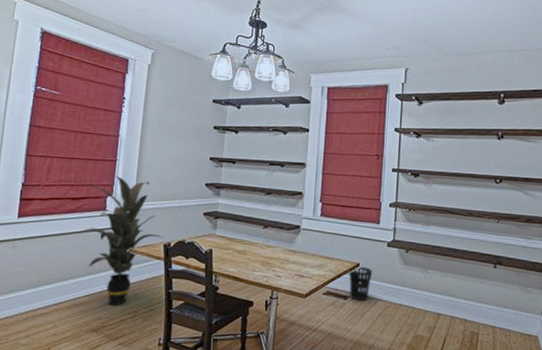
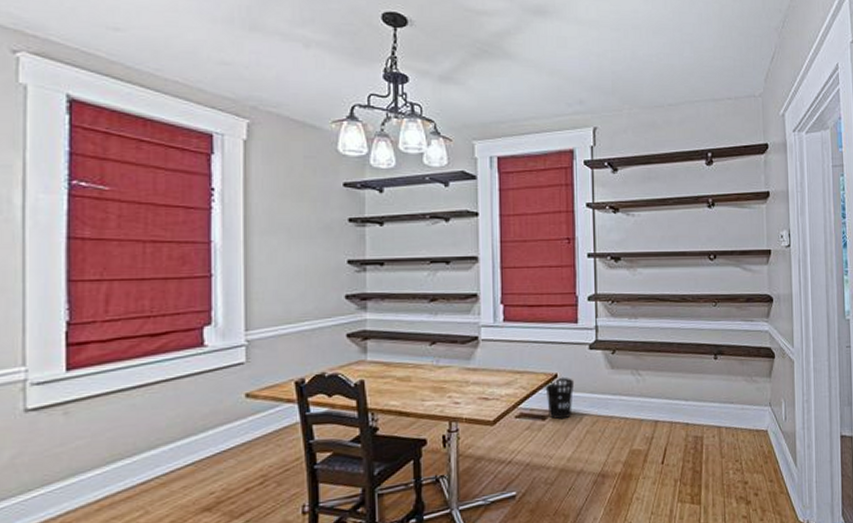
indoor plant: present [78,176,164,306] -> none [166,297,294,473]

